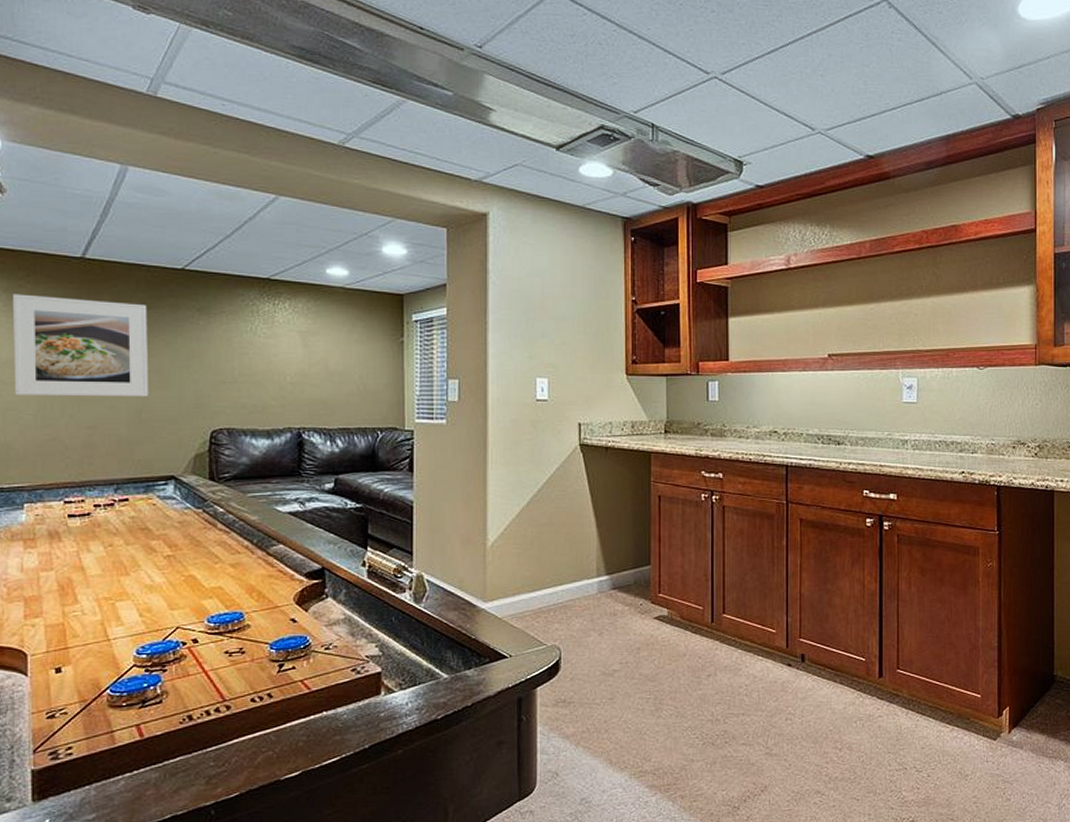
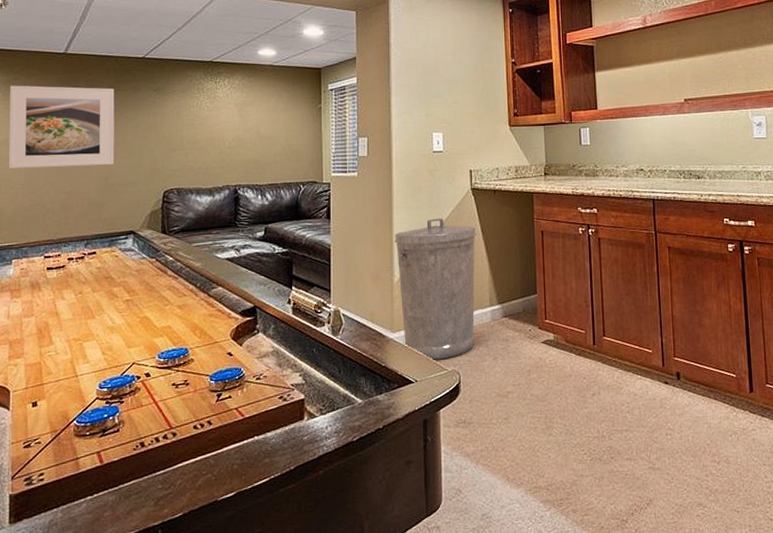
trash can: none [488,476,585,634] -> present [394,218,477,361]

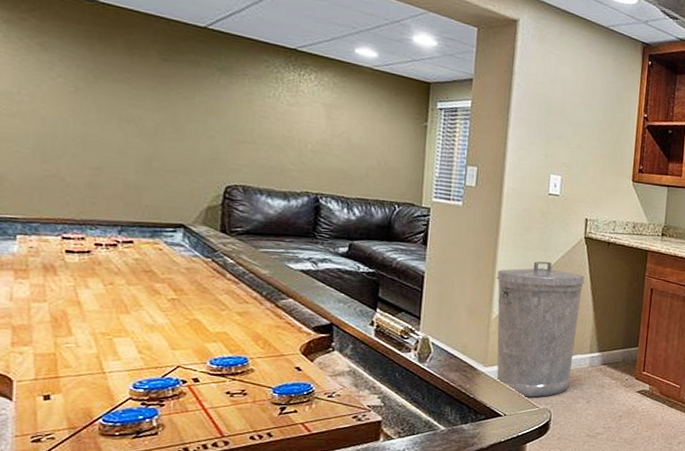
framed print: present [8,85,115,168] -> none [11,26,165,147]

